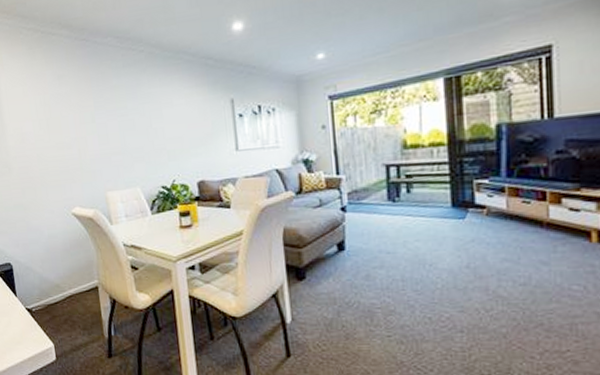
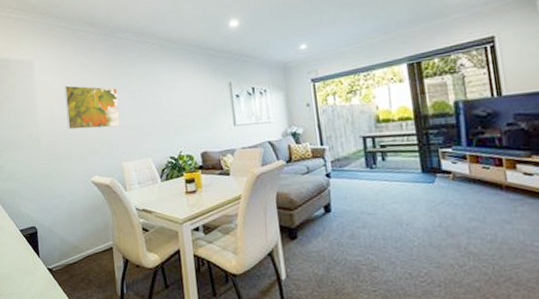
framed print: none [36,101,103,154] -> present [64,85,120,130]

